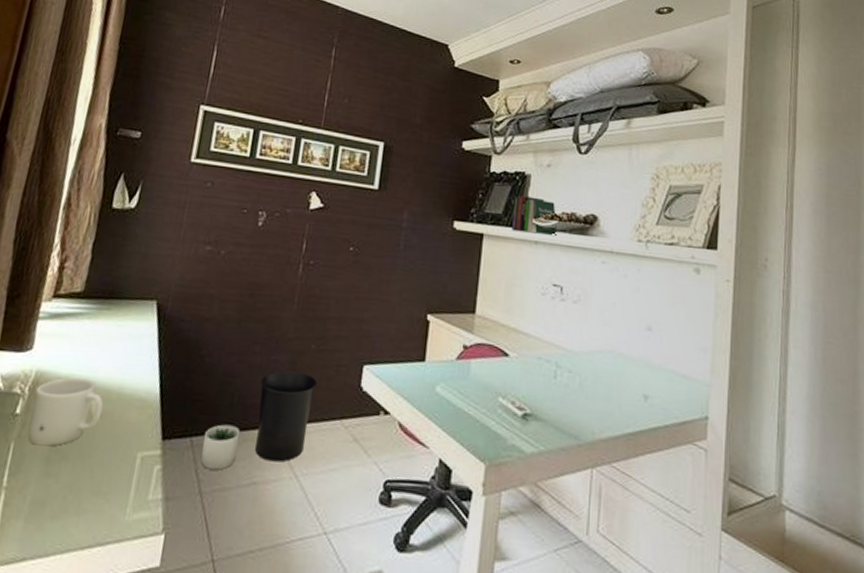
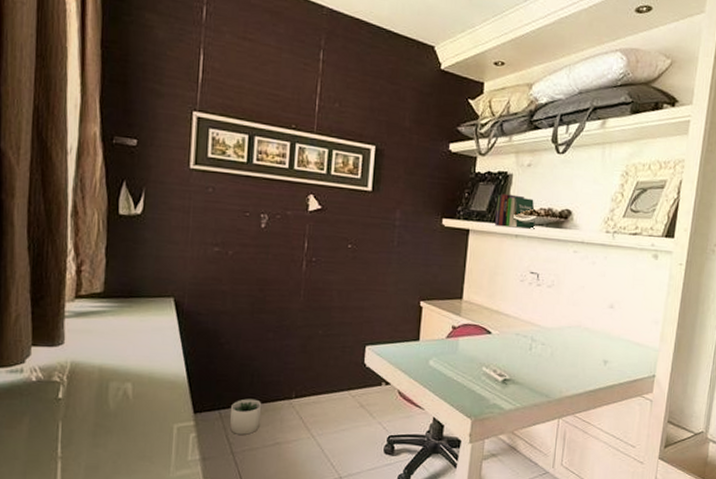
mug: present [28,377,104,447] -> none [72,366,138,423]
waste bin: present [255,371,318,462] -> none [276,353,327,426]

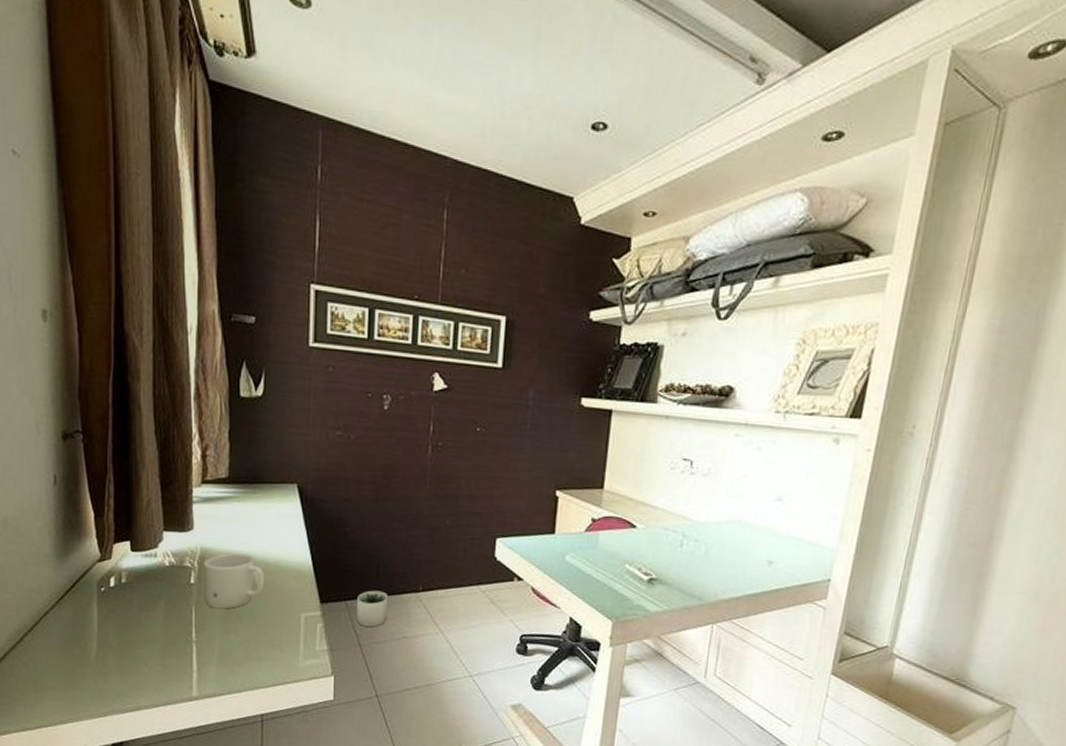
mug: none [72,366,138,423] -> present [203,553,265,609]
books: present [495,194,536,230] -> none [642,368,690,411]

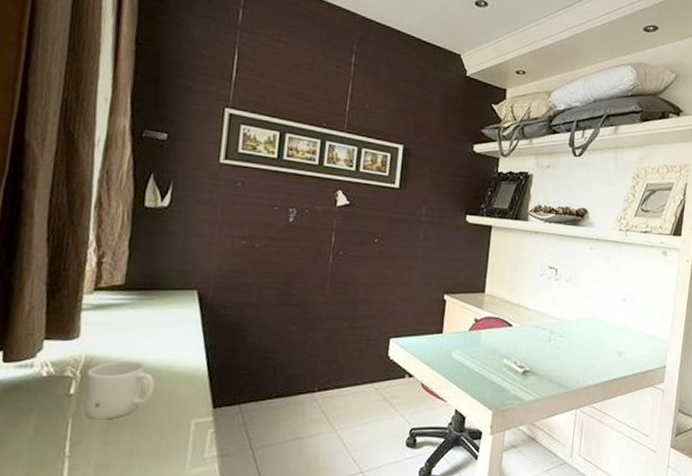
planter: present [357,590,389,627] -> none [250,392,284,430]

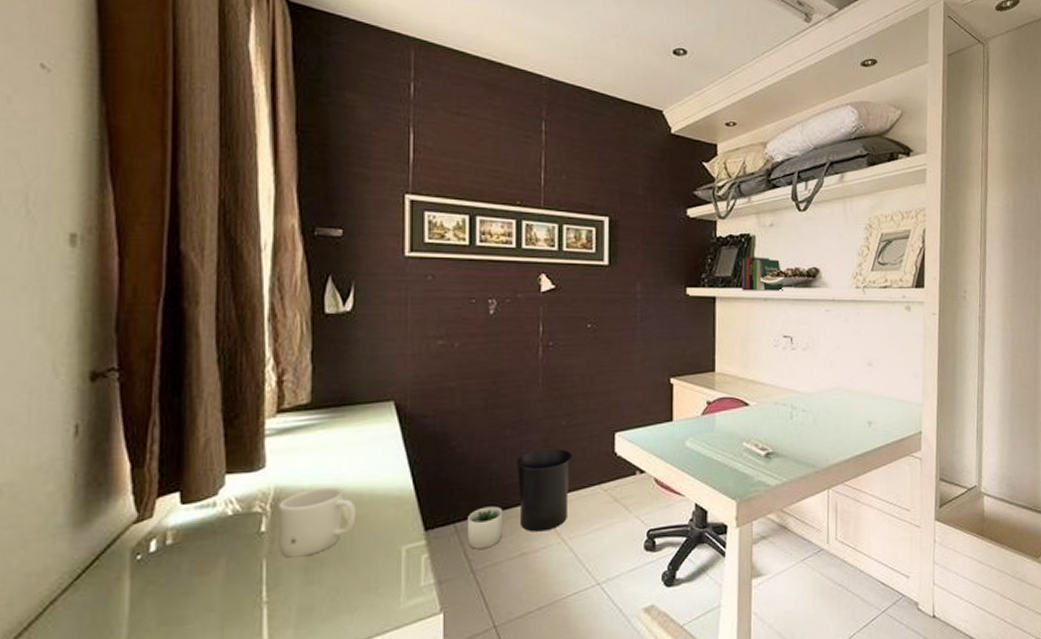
planter: none [250,392,284,430] -> present [468,506,503,549]
waste bin: none [298,346,351,420] -> present [516,448,573,532]
books: none [516,192,554,228] -> present [741,257,784,292]

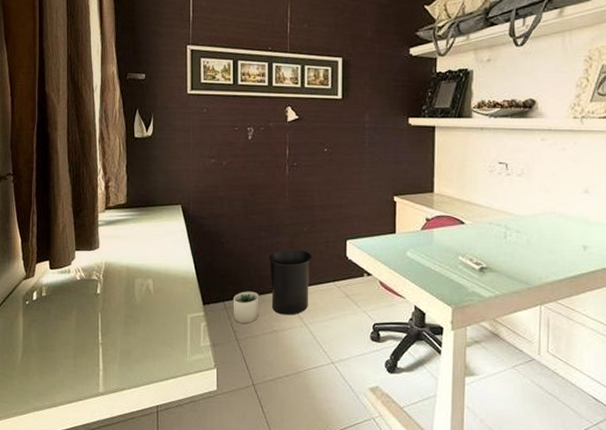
mug: present [277,487,356,558] -> none [107,266,157,314]
books: present [741,257,784,292] -> none [459,90,500,122]

